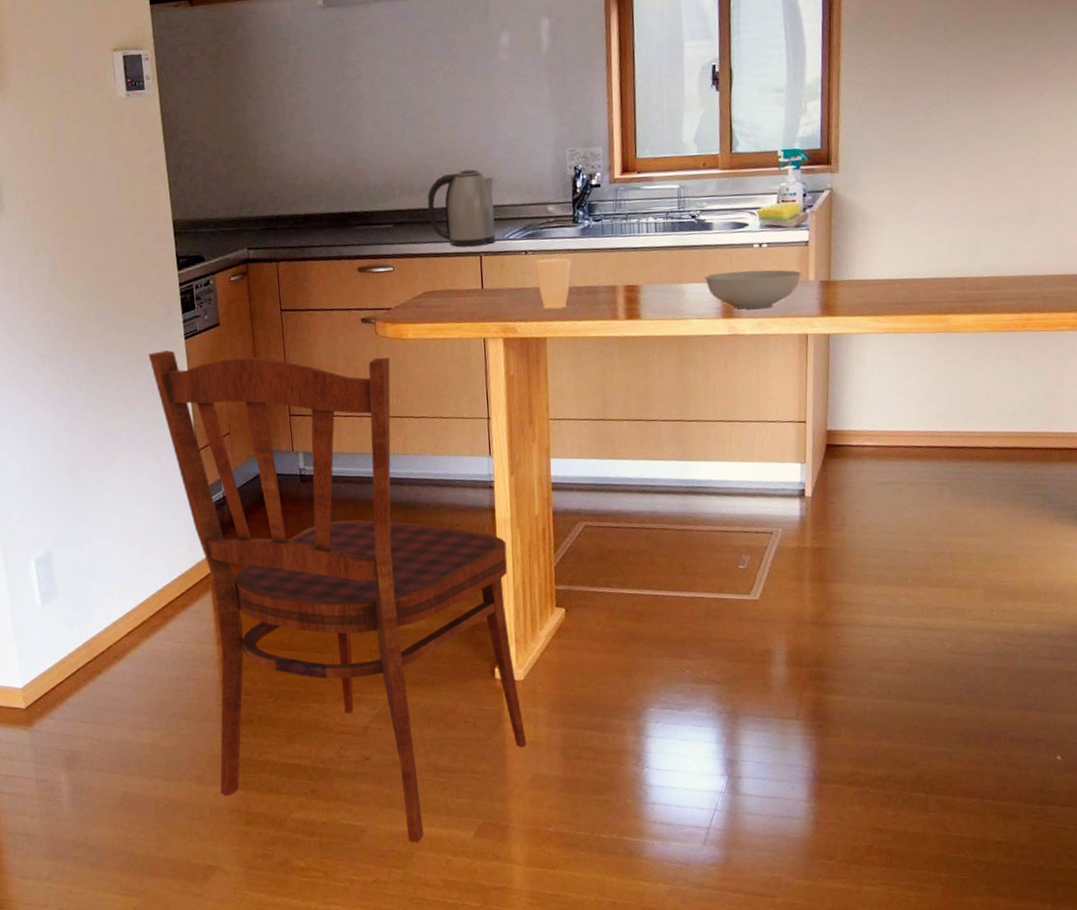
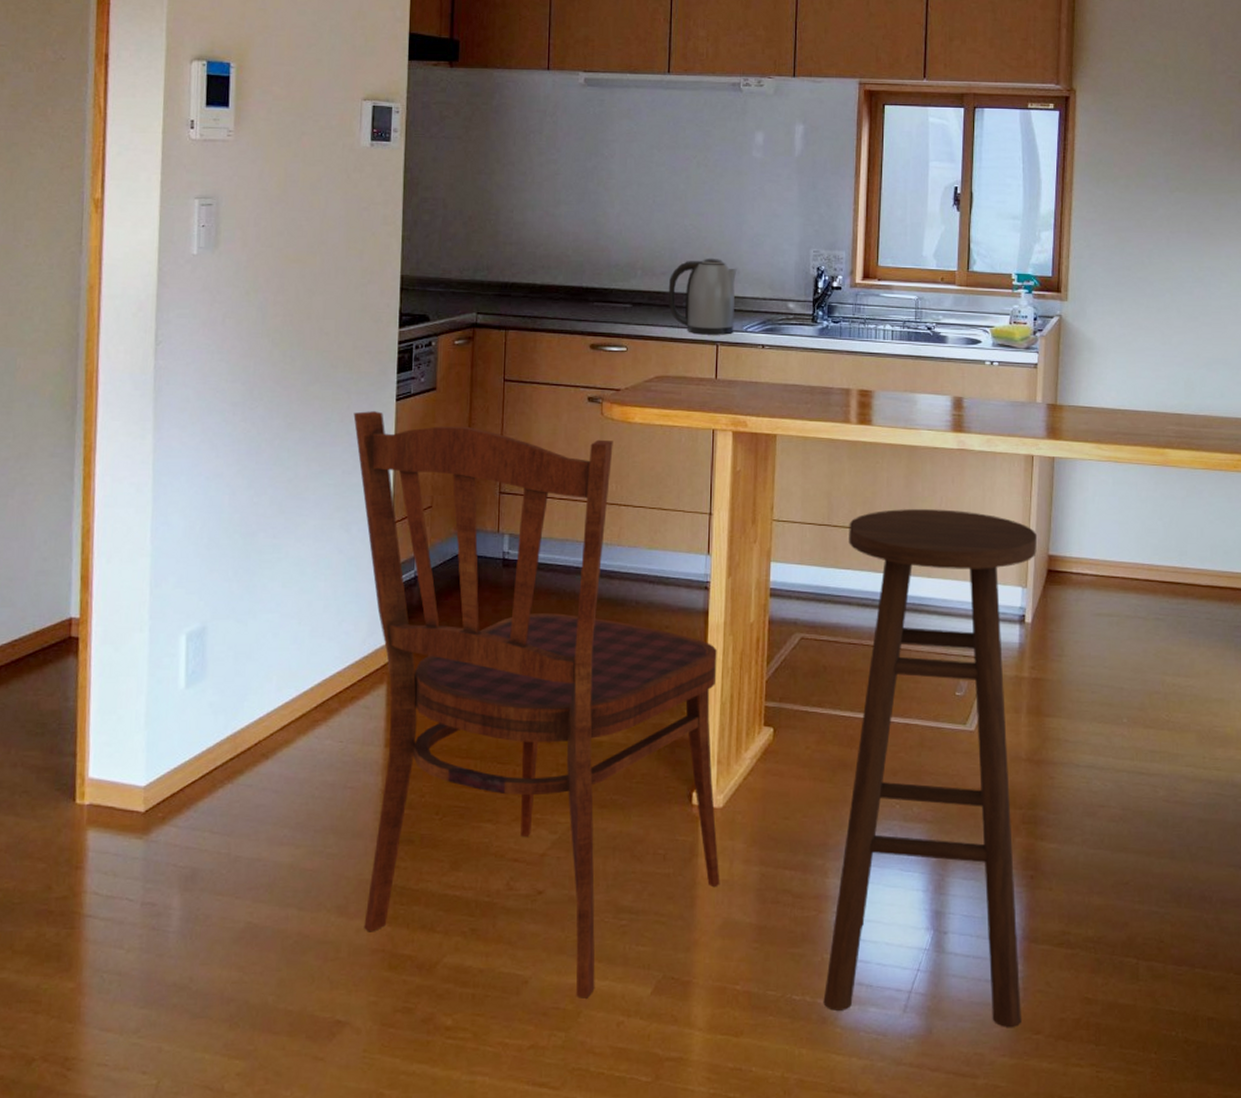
cup: present [534,257,573,309] -> none [770,354,809,406]
bar stool: none [624,394,815,855] -> present [823,509,1038,1027]
bowl: present [705,269,801,310] -> none [937,386,1029,425]

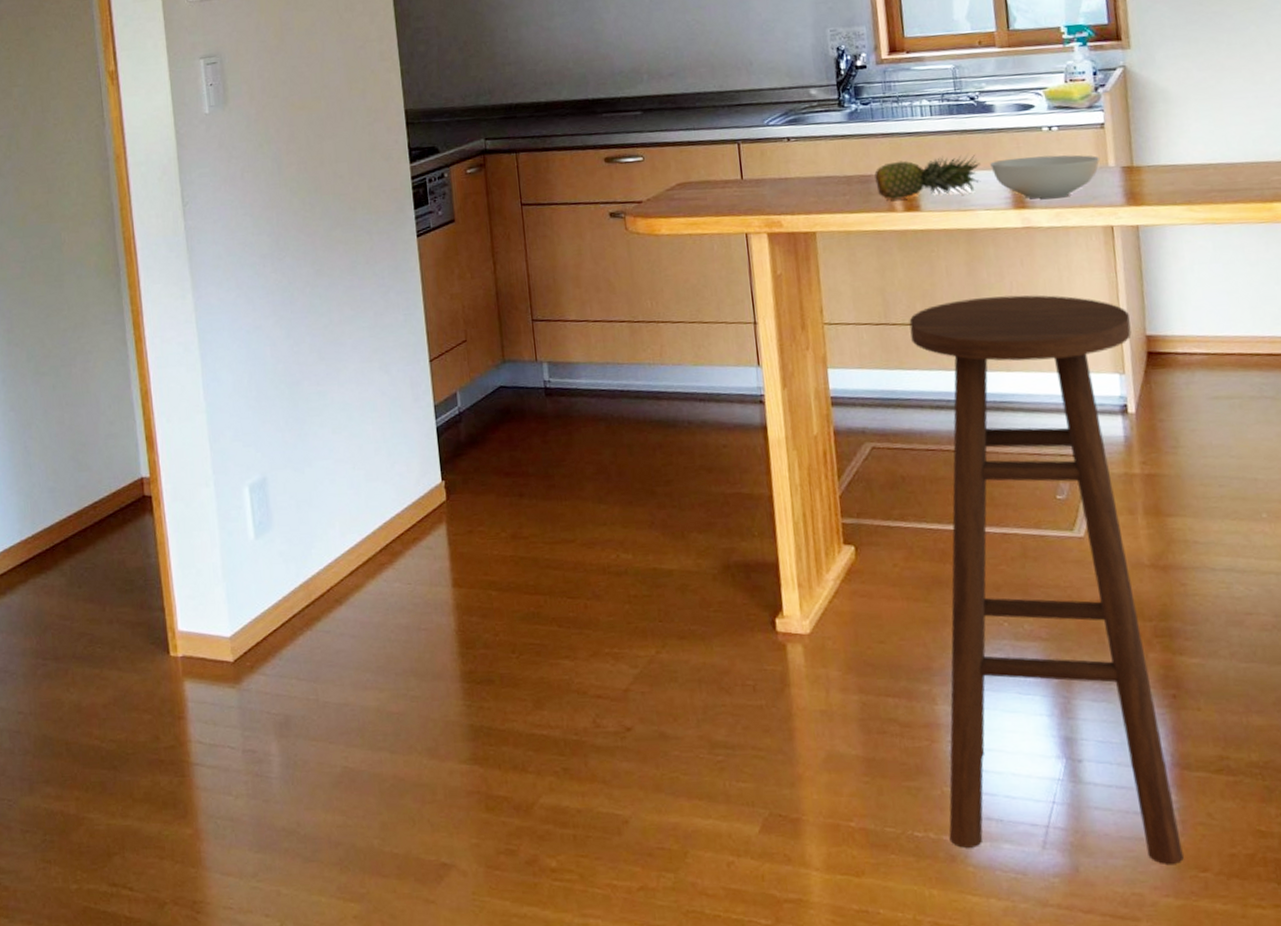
dining chair: present [353,411,720,998] -> none [377,249,818,838]
kettle: present [668,257,737,335] -> none [677,51,755,135]
fruit: none [836,377,929,414] -> present [874,154,981,200]
bowl: none [937,386,1029,425] -> present [990,155,1099,199]

